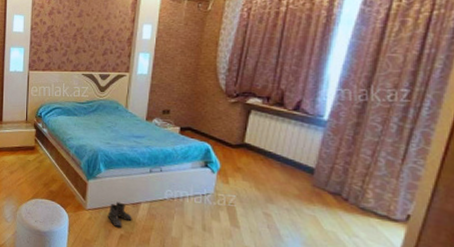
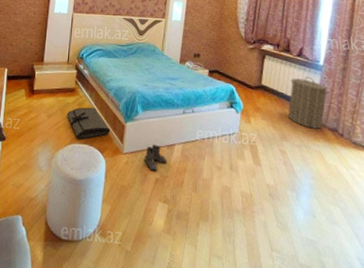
tool roll: none [28,164,73,195] -> present [66,107,111,139]
laundry hamper: none [277,134,334,192] -> present [288,77,330,129]

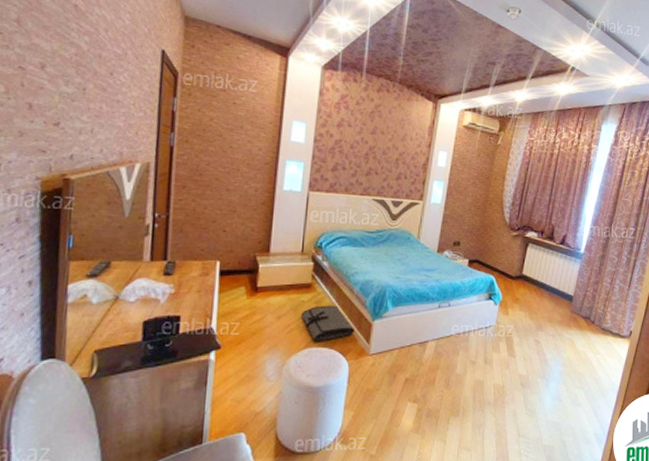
boots: present [144,144,167,172] -> none [393,342,419,372]
laundry hamper: present [288,77,330,129] -> none [546,265,587,318]

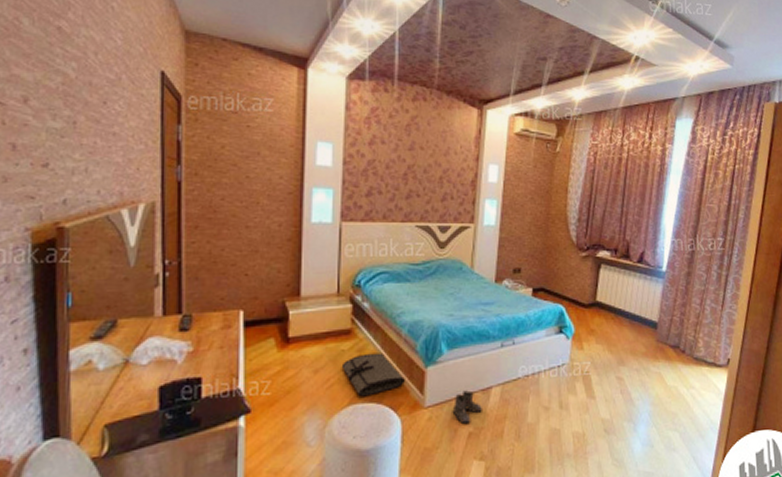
boots: none [393,342,419,372] -> present [452,390,482,425]

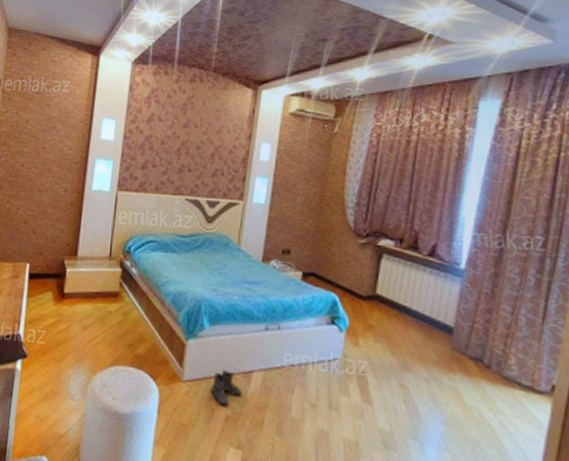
tool roll: present [341,353,406,397] -> none [107,317,167,360]

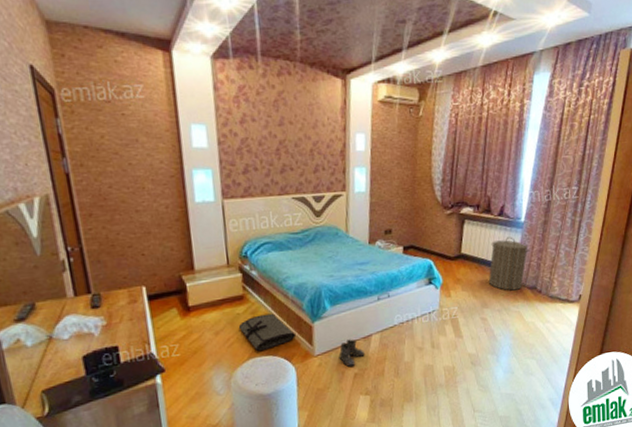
tool roll: none [107,317,167,360] -> present [238,313,297,352]
laundry hamper: none [413,284,473,357] -> present [489,236,530,291]

